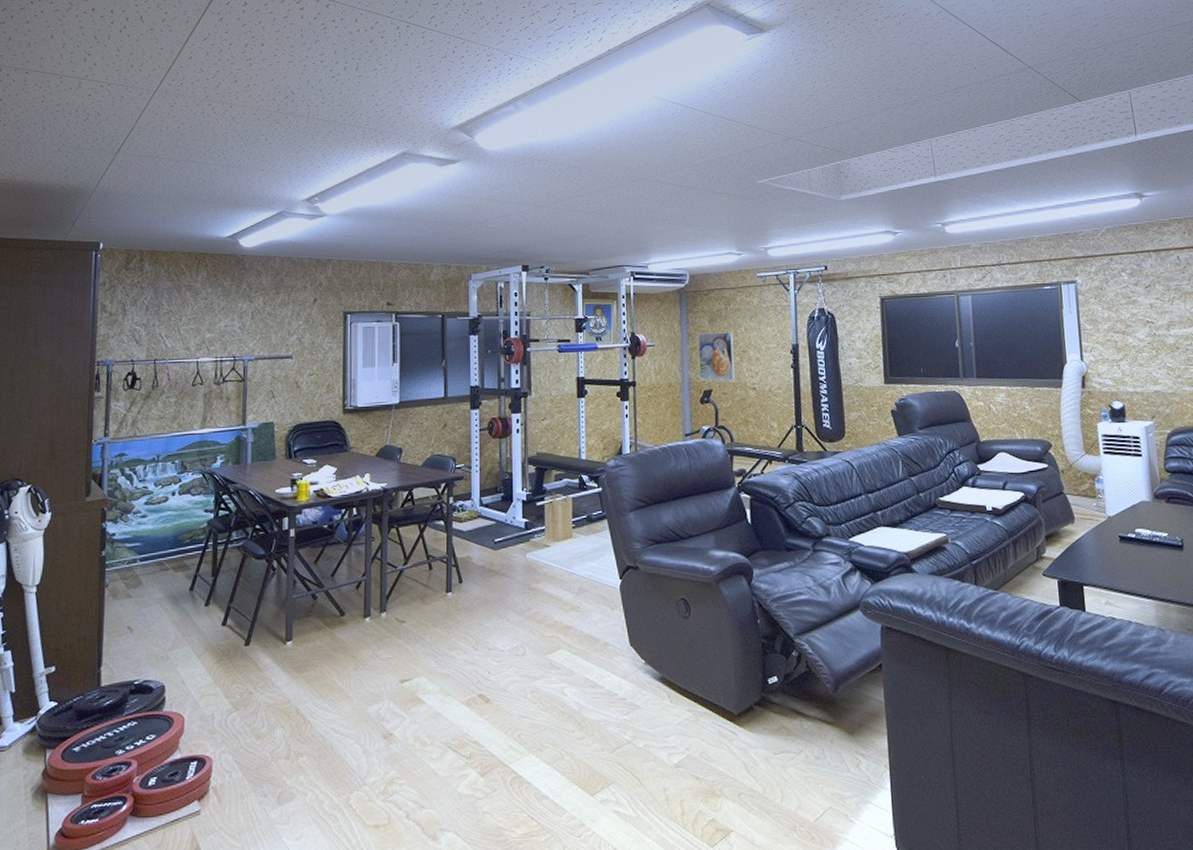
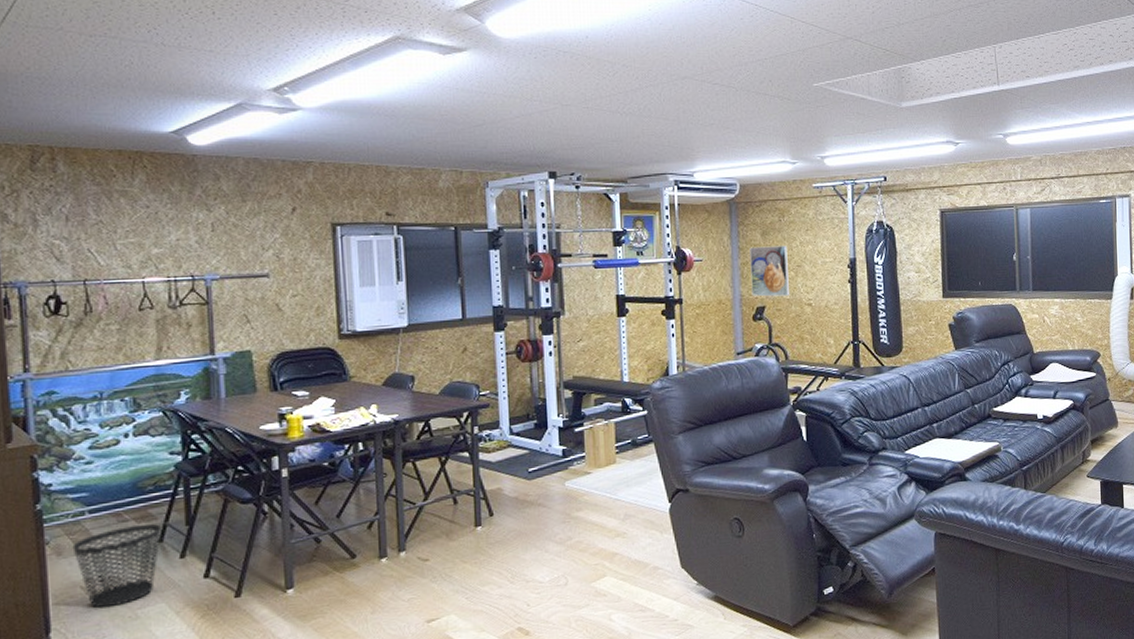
wastebasket: none [125,573,193,648] -> present [72,523,161,609]

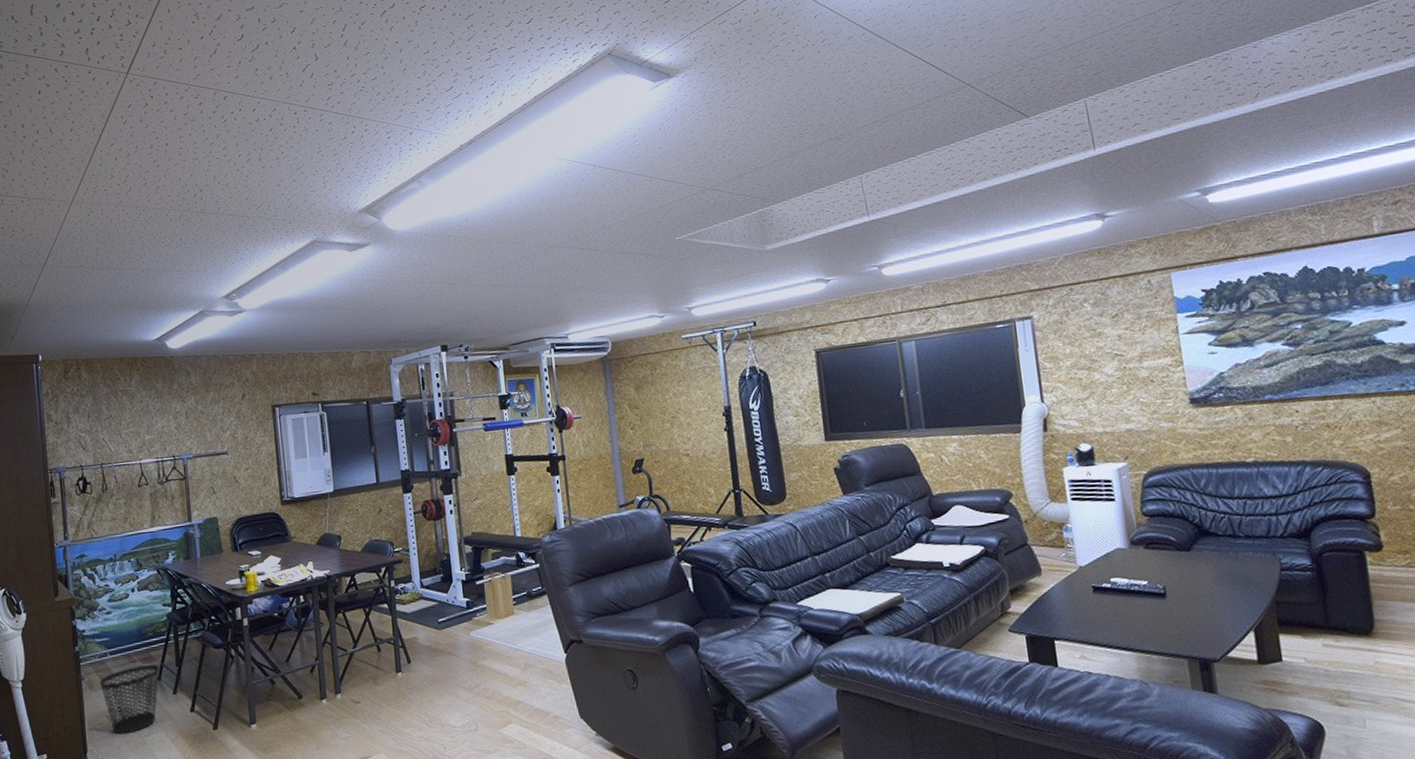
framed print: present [749,245,790,297] -> none [625,398,667,450]

